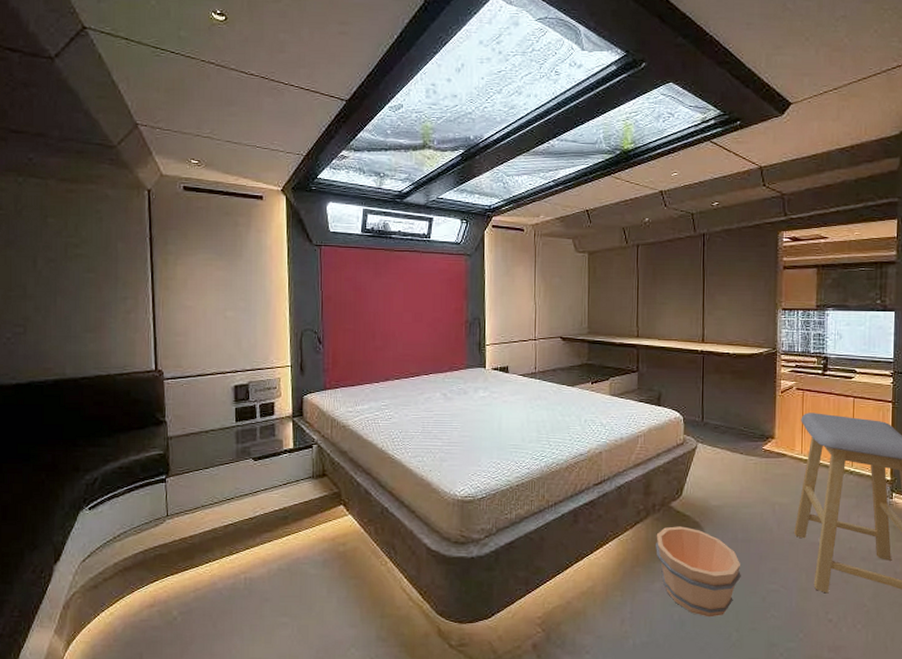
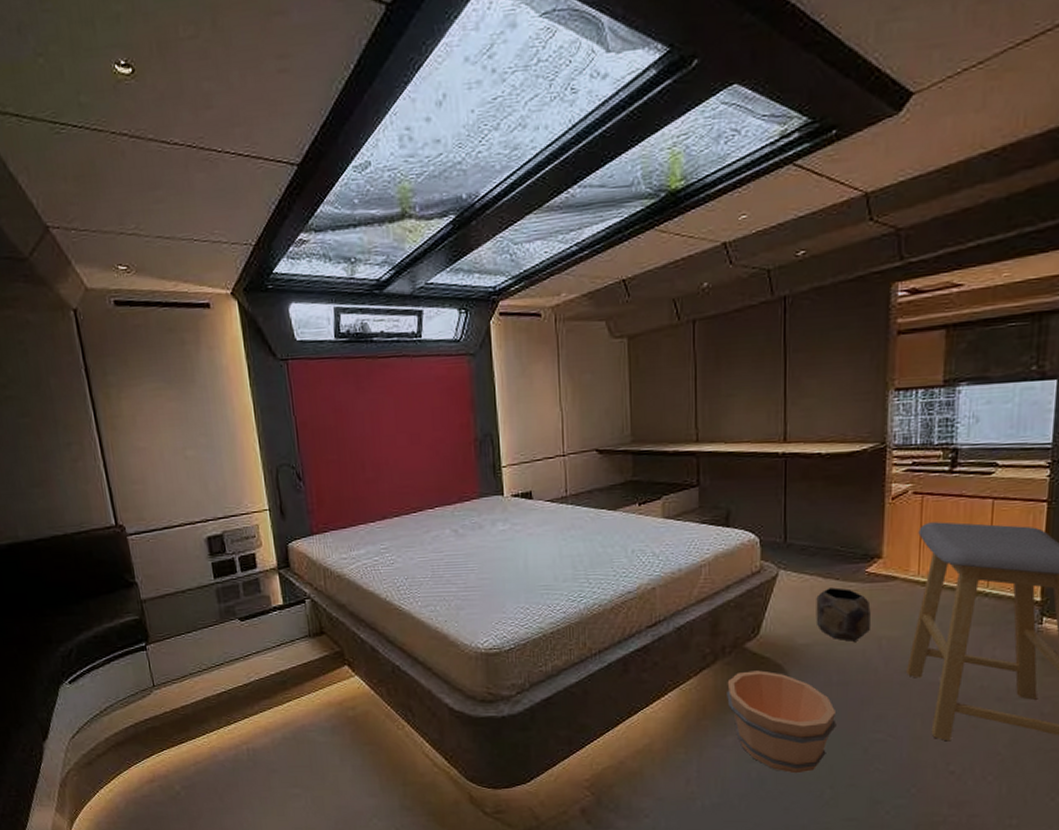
planter: none [725,460,767,505] -> present [816,587,871,642]

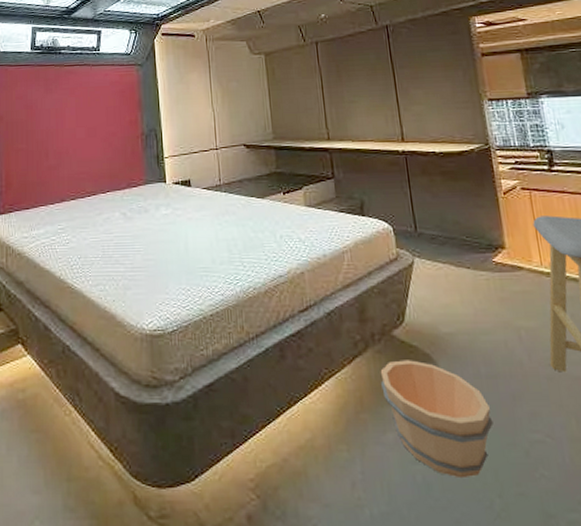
planter: present [816,587,871,642] -> none [452,276,508,331]

